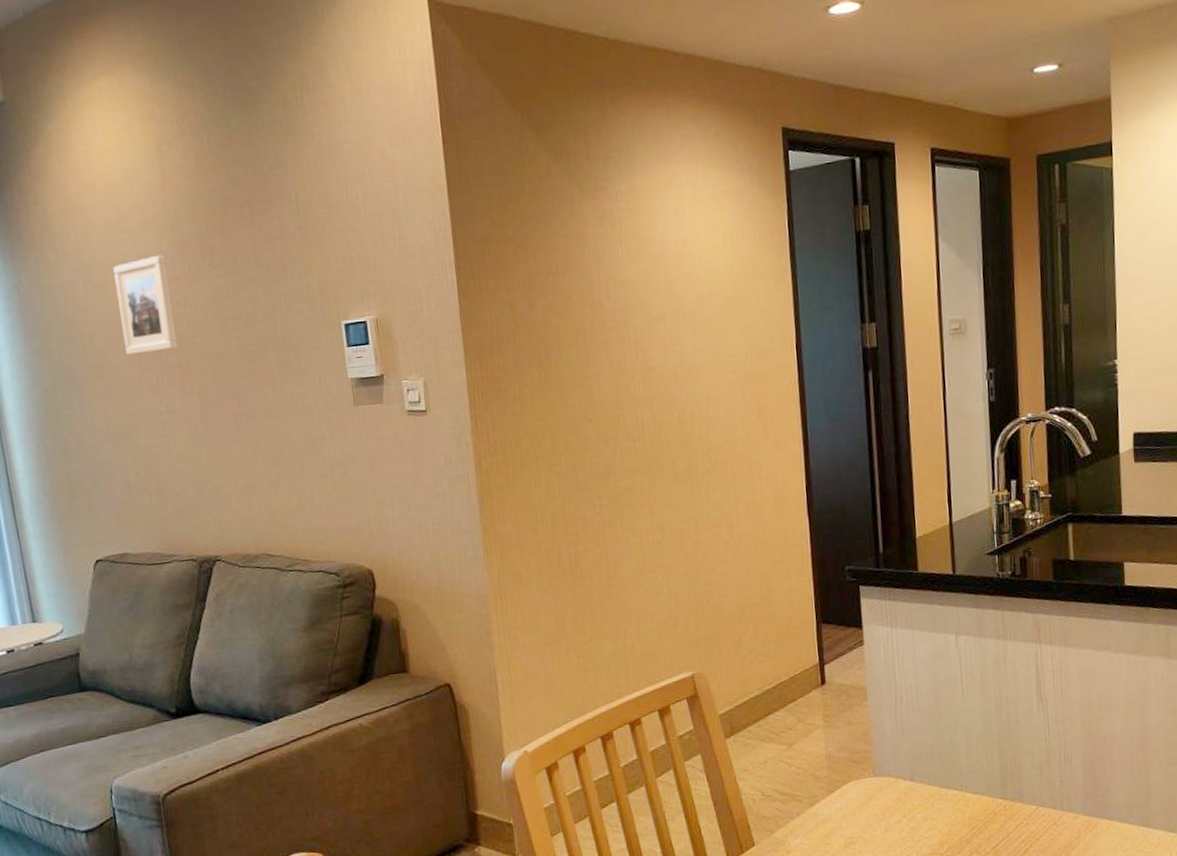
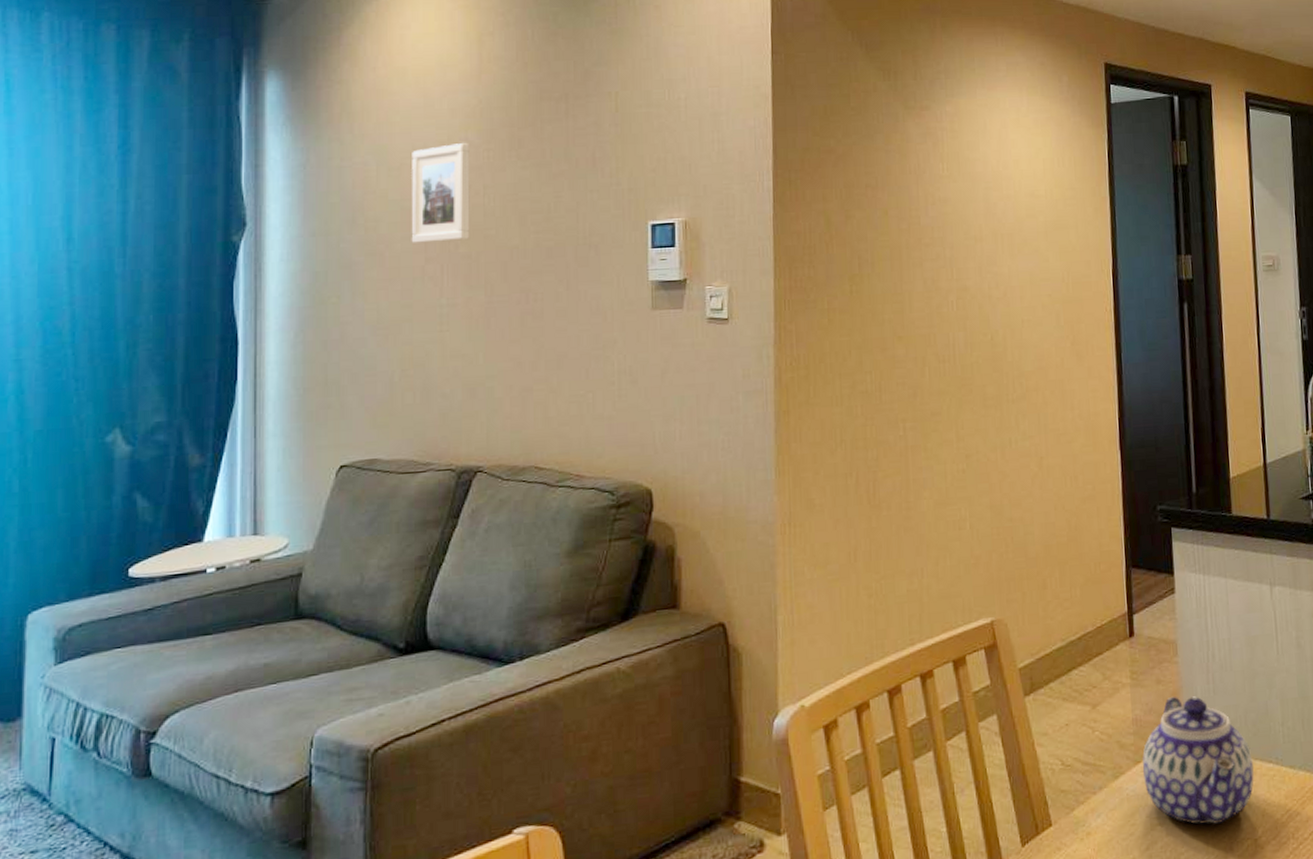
teapot: none [835,734,941,843] -> present [1142,696,1255,825]

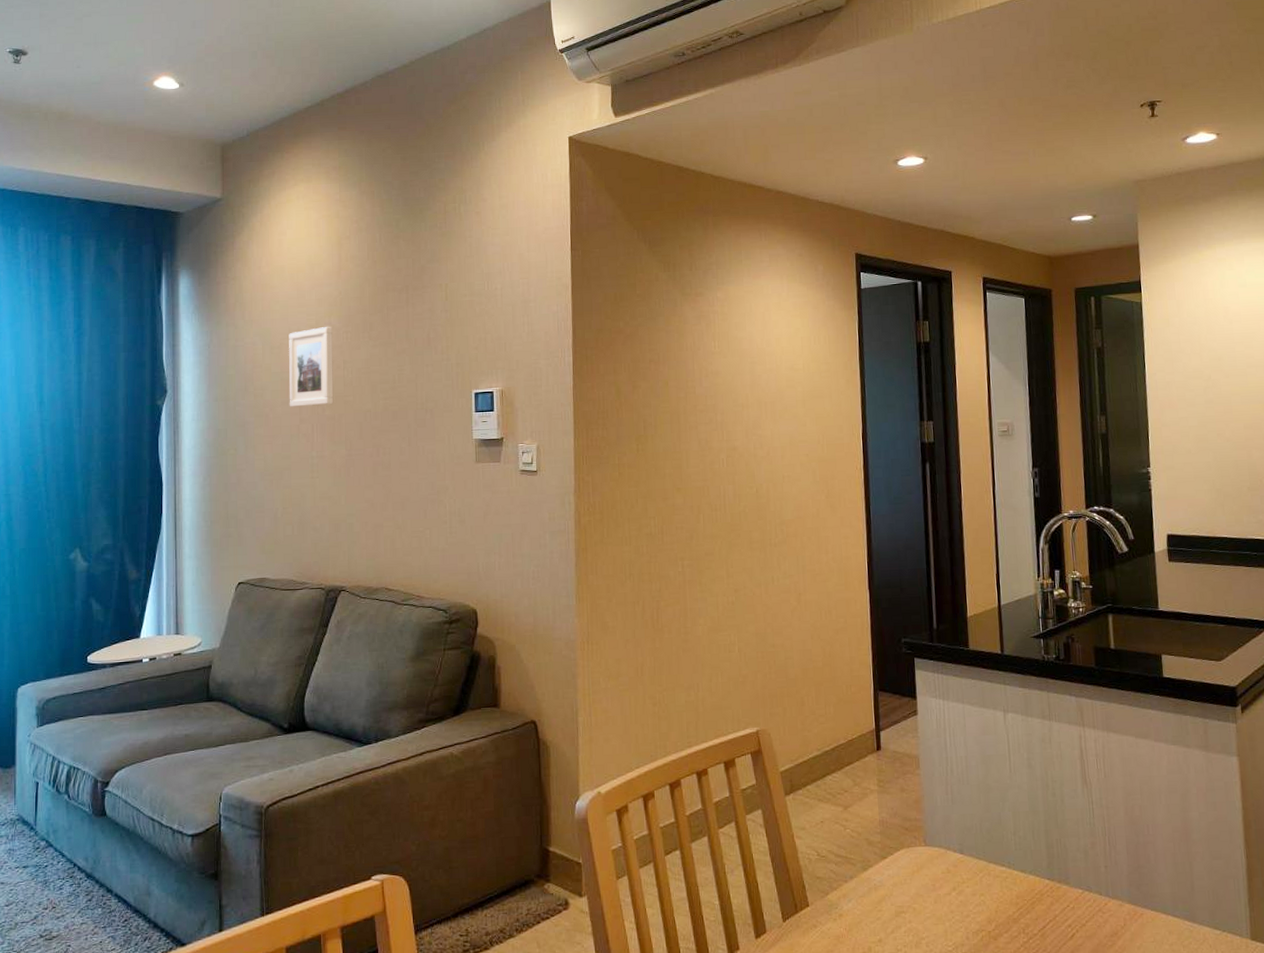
teapot: present [1142,696,1255,825] -> none [888,803,989,916]

